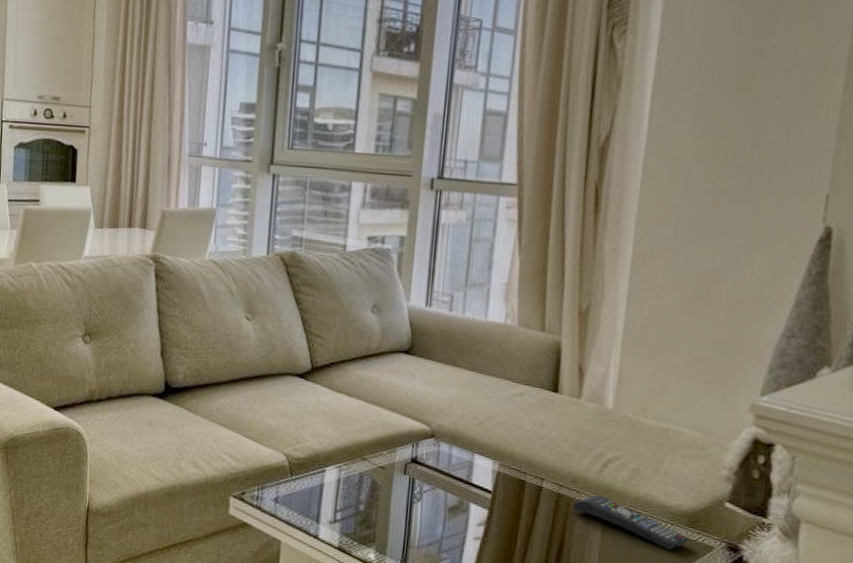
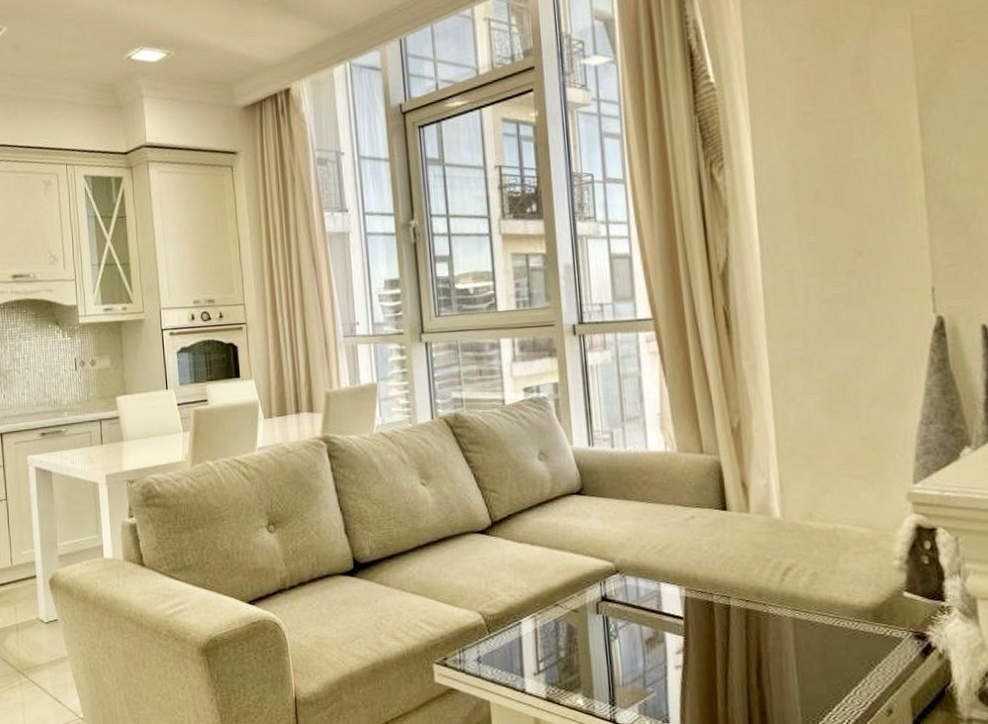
remote control: present [572,495,690,551] -> none [761,604,878,648]

